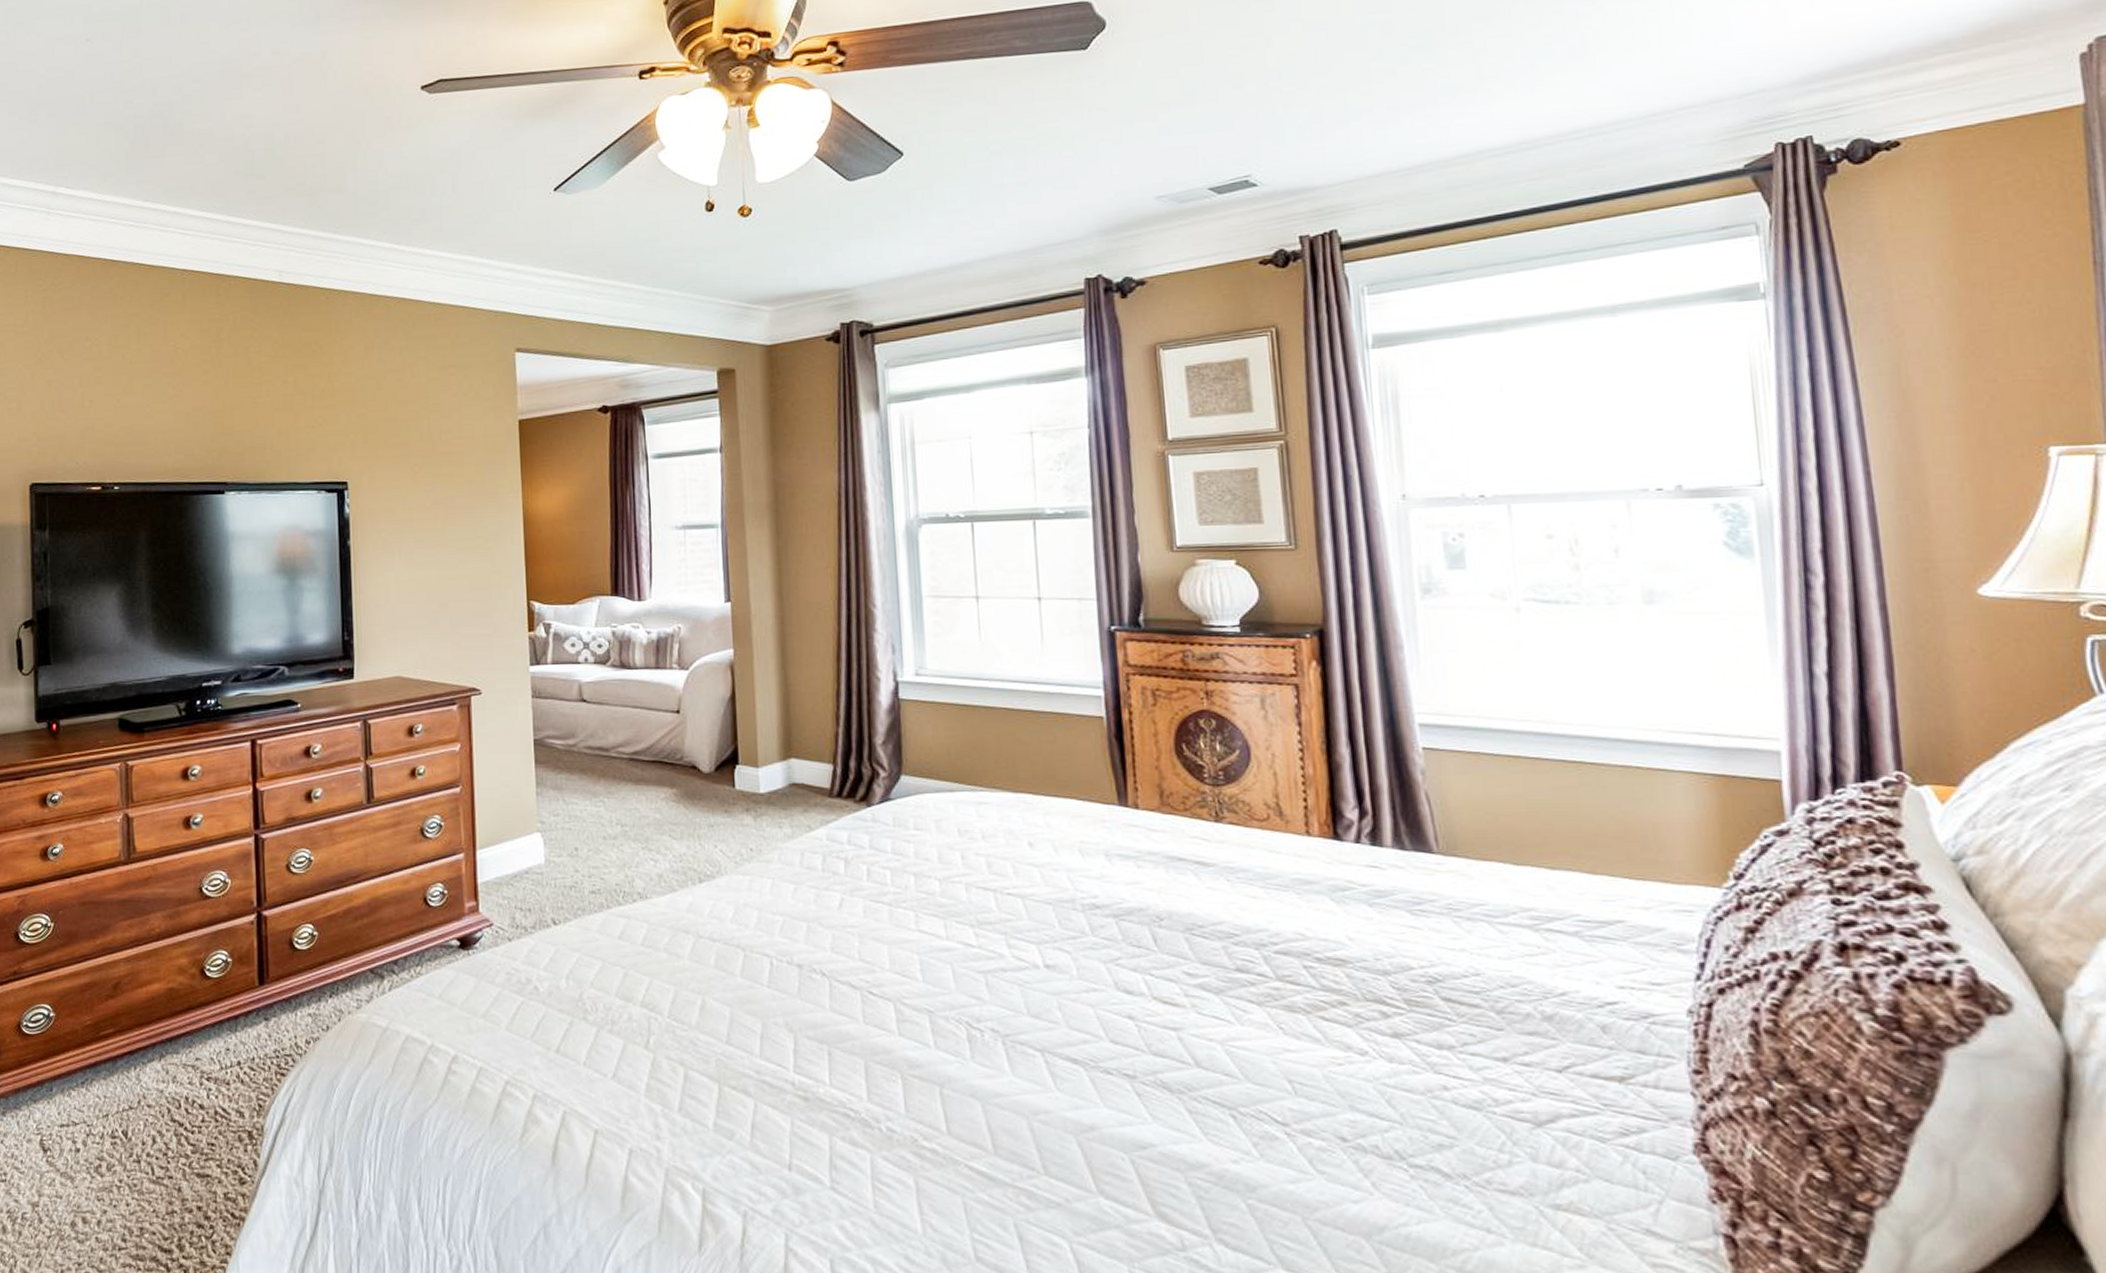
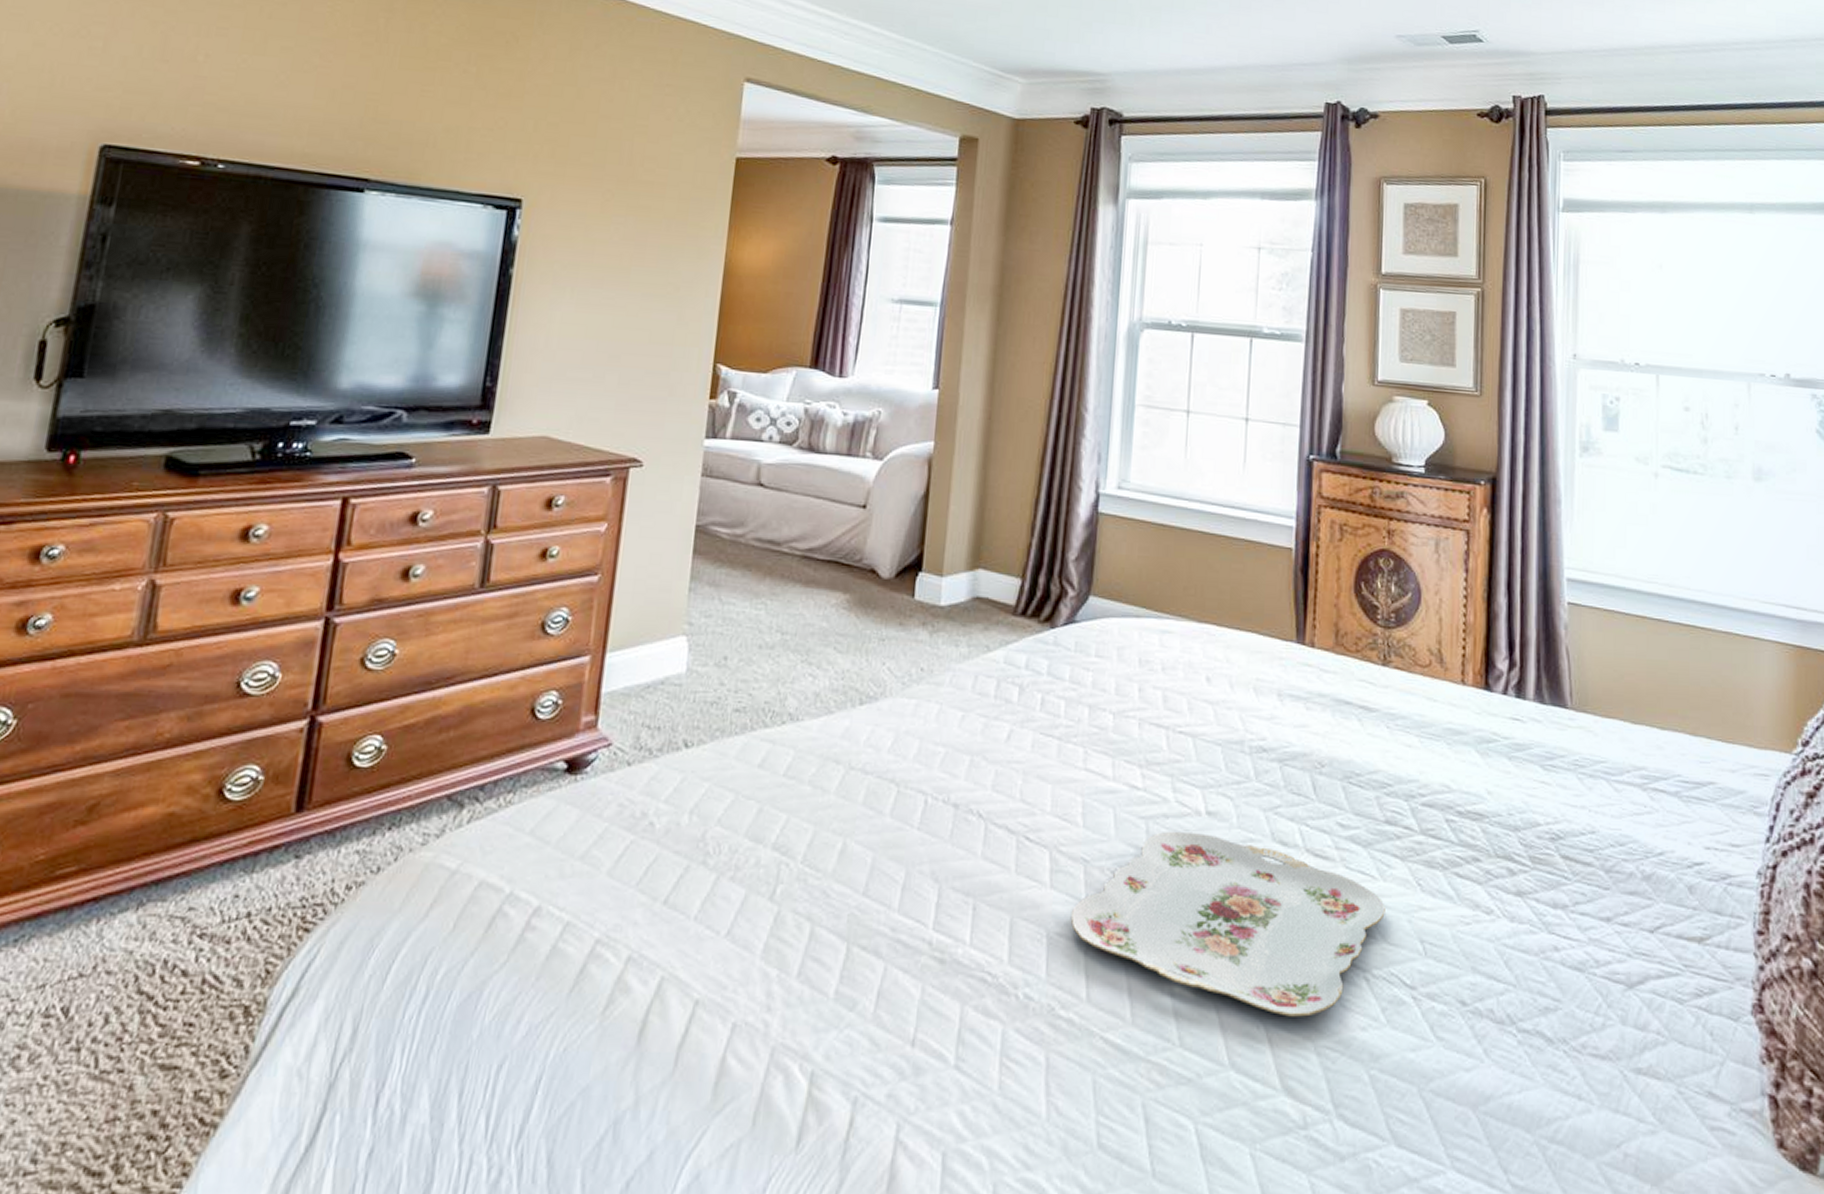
serving tray: none [921,983,1246,1150] -> present [1070,831,1385,1017]

